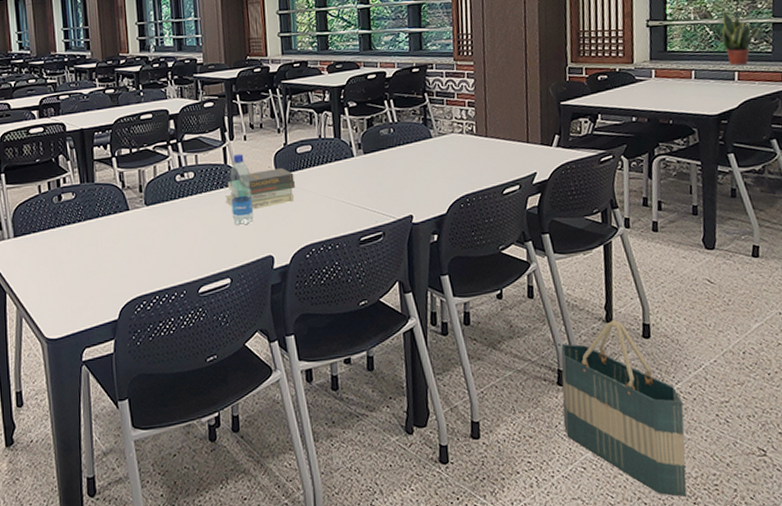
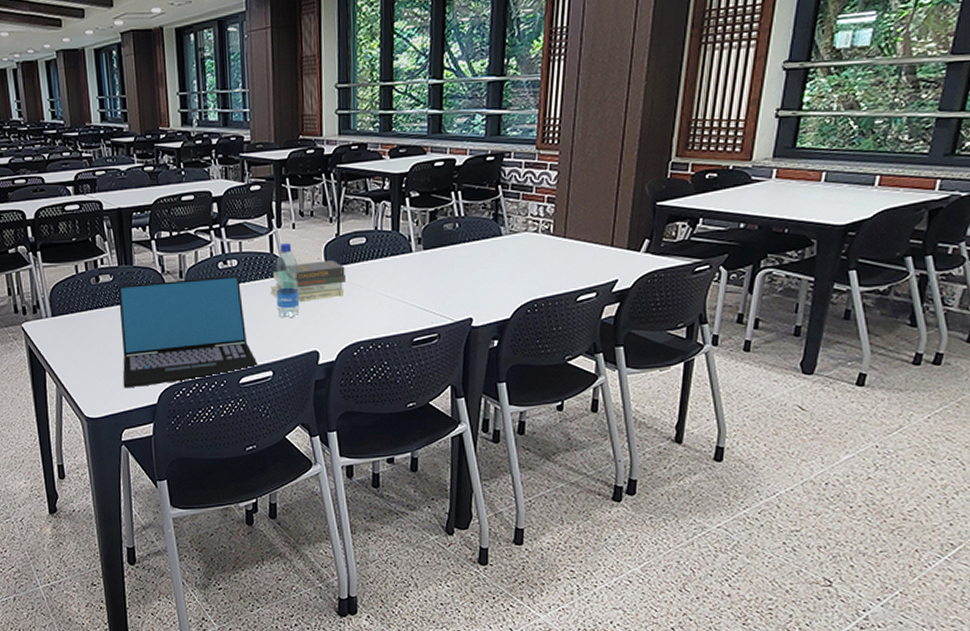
laptop: none [79,187,218,306] -> present [118,276,260,388]
tote bag: present [561,319,687,498] -> none [614,439,748,618]
potted plant: present [714,10,759,66] -> none [860,100,917,168]

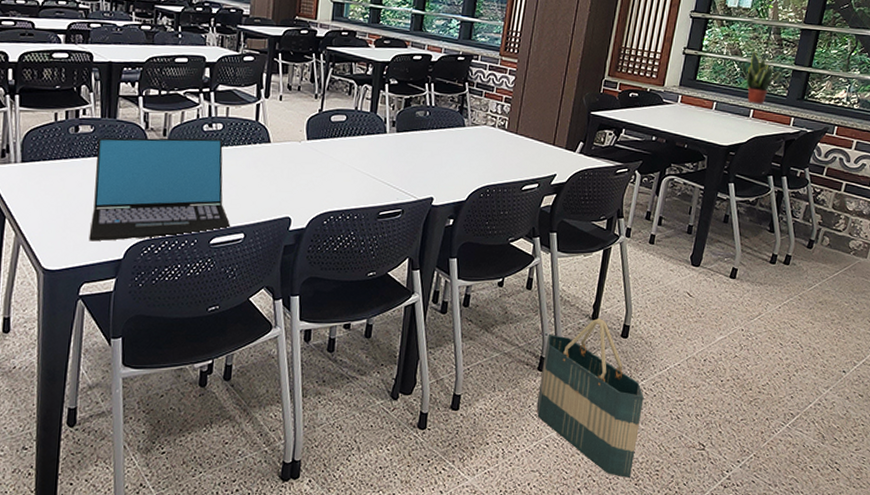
books: present [270,259,346,302] -> none [251,132,324,170]
bottle: present [275,242,300,318] -> none [256,112,281,184]
tote bag: none [614,439,748,618] -> present [536,317,644,479]
potted plant: none [860,100,917,168] -> present [741,50,780,104]

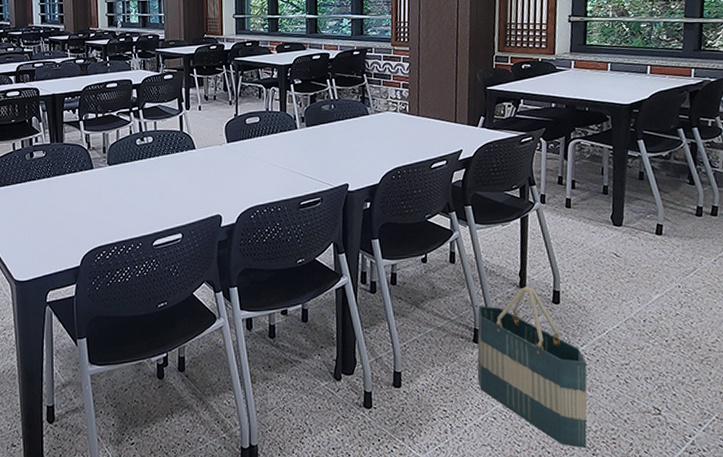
laptop: present [89,137,232,241] -> none [49,150,171,253]
potted plant: present [741,50,780,104] -> none [630,9,671,60]

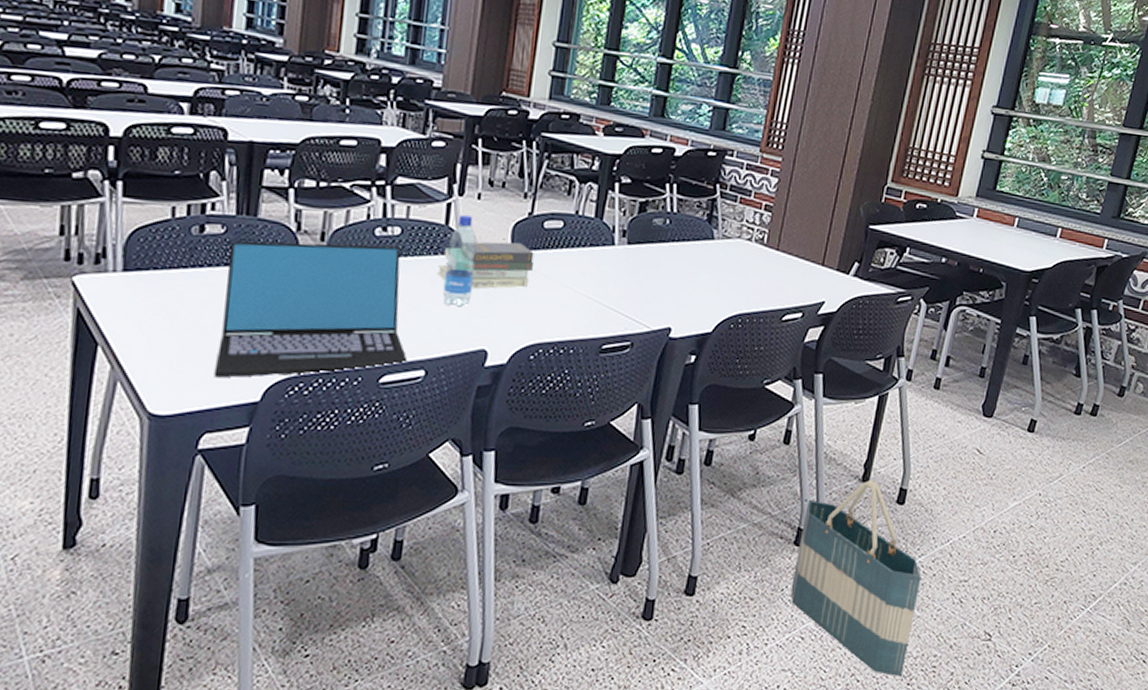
laptop: none [49,150,171,253] -> present [213,241,409,378]
books: none [180,136,243,172] -> present [438,241,534,289]
bottle: none [184,122,205,187] -> present [443,214,478,307]

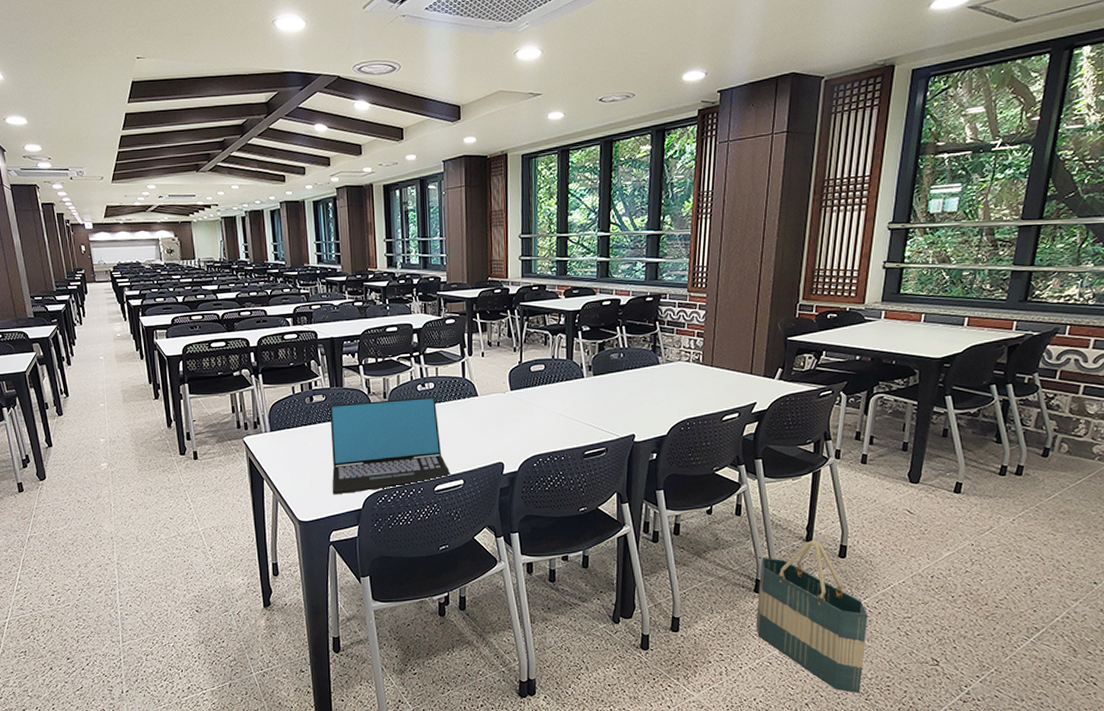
books: present [438,241,534,289] -> none [462,383,527,420]
bottle: present [443,214,478,307] -> none [466,368,488,434]

